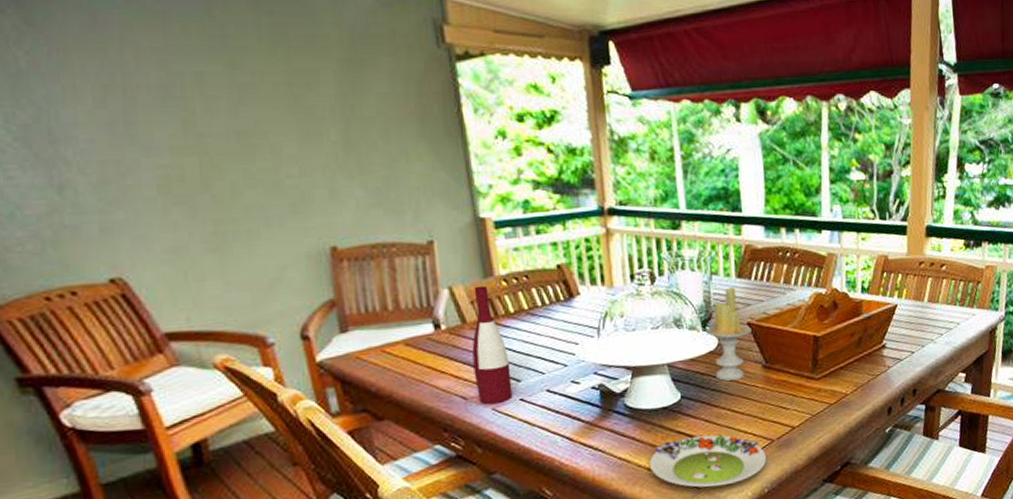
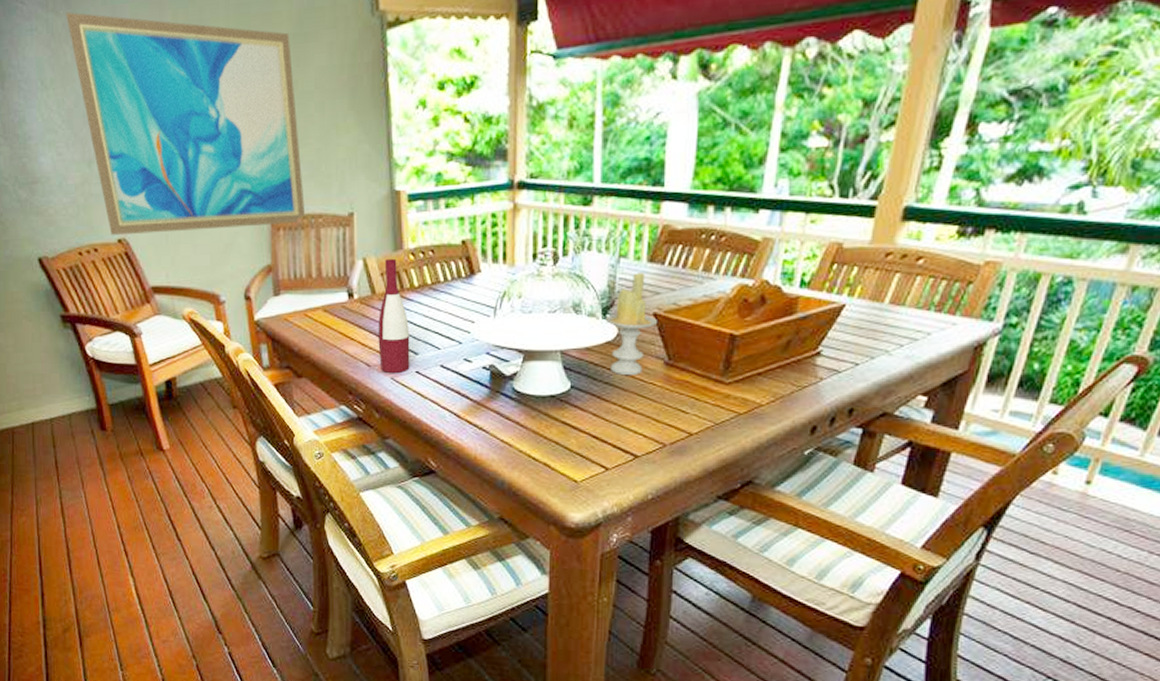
wall art: none [17,12,375,275] -> present [66,12,306,236]
salad plate: present [650,433,767,488] -> none [531,429,656,485]

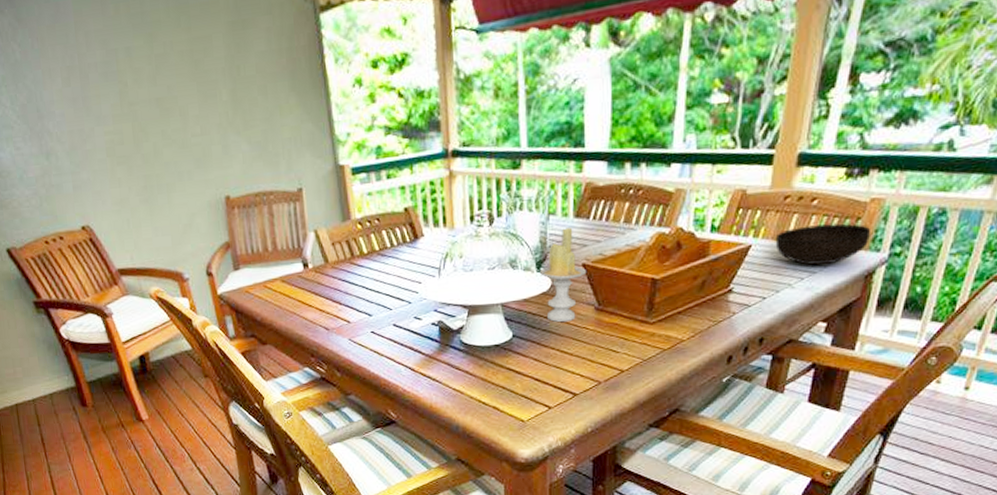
wall art: present [66,12,306,236] -> none [11,10,258,224]
wine bottle: present [378,258,410,373] -> none [333,228,365,335]
bowl: none [872,287,984,332] -> present [775,223,871,266]

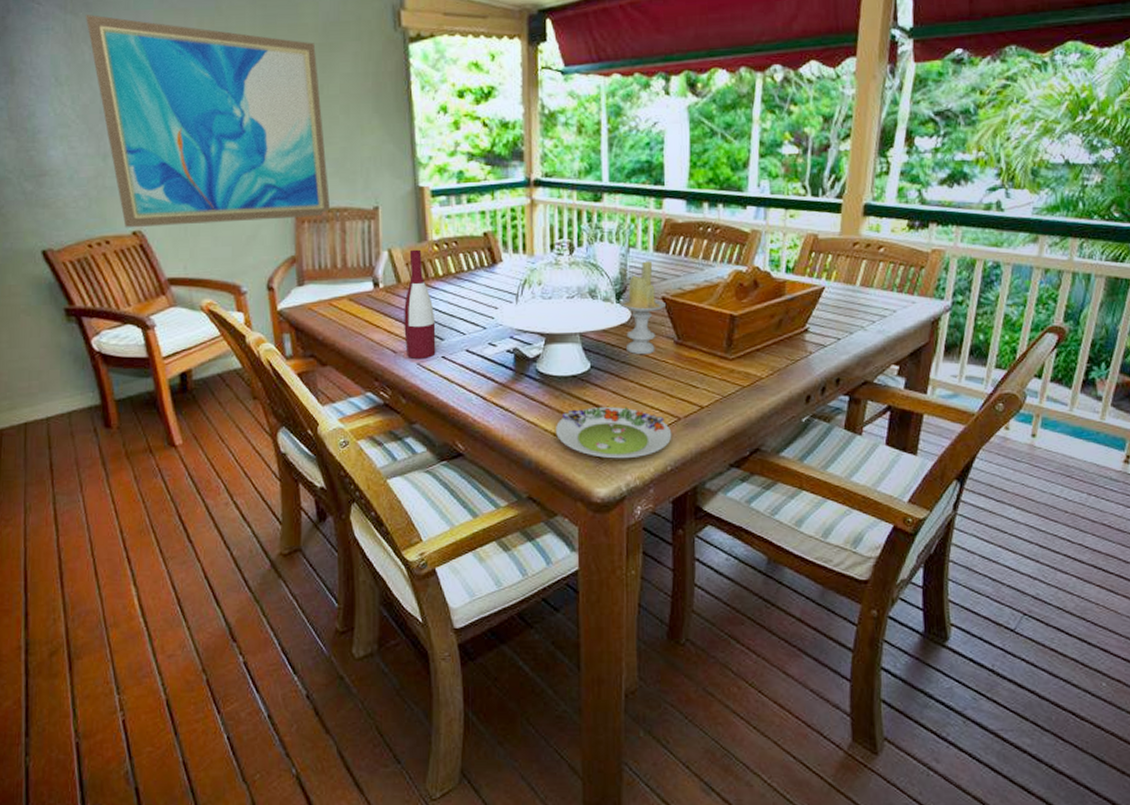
wall art: none [11,10,258,224] -> present [86,15,331,228]
wine bottle: none [333,228,365,335] -> present [404,249,436,359]
salad plate: none [481,372,593,422] -> present [556,405,672,459]
bowl: present [775,223,871,266] -> none [846,271,935,310]

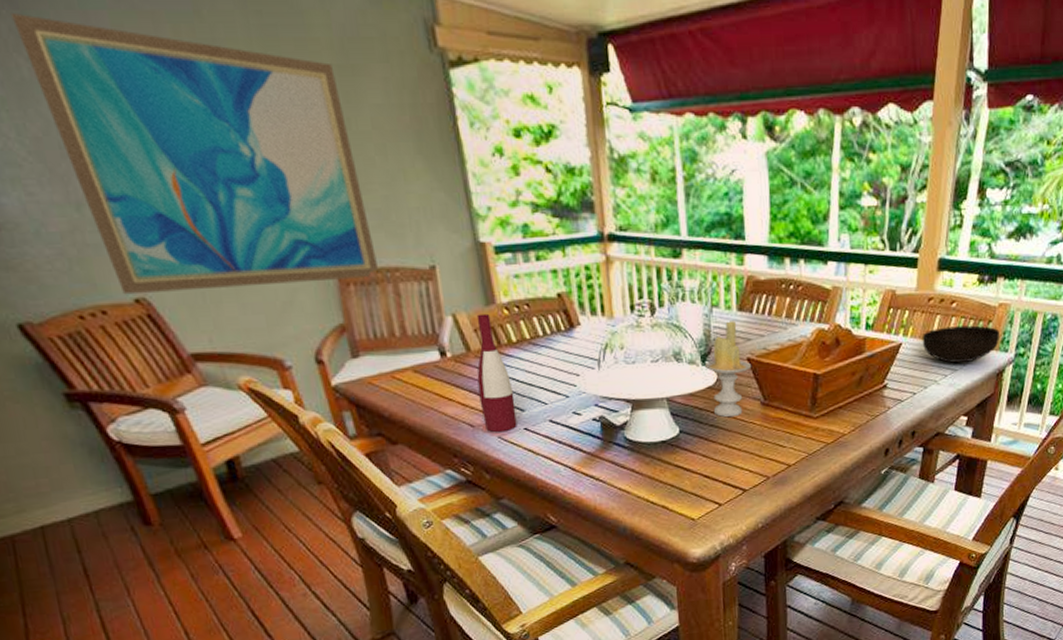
salad plate: present [556,405,672,459] -> none [648,468,762,520]
bowl: none [846,271,935,310] -> present [922,325,1000,364]

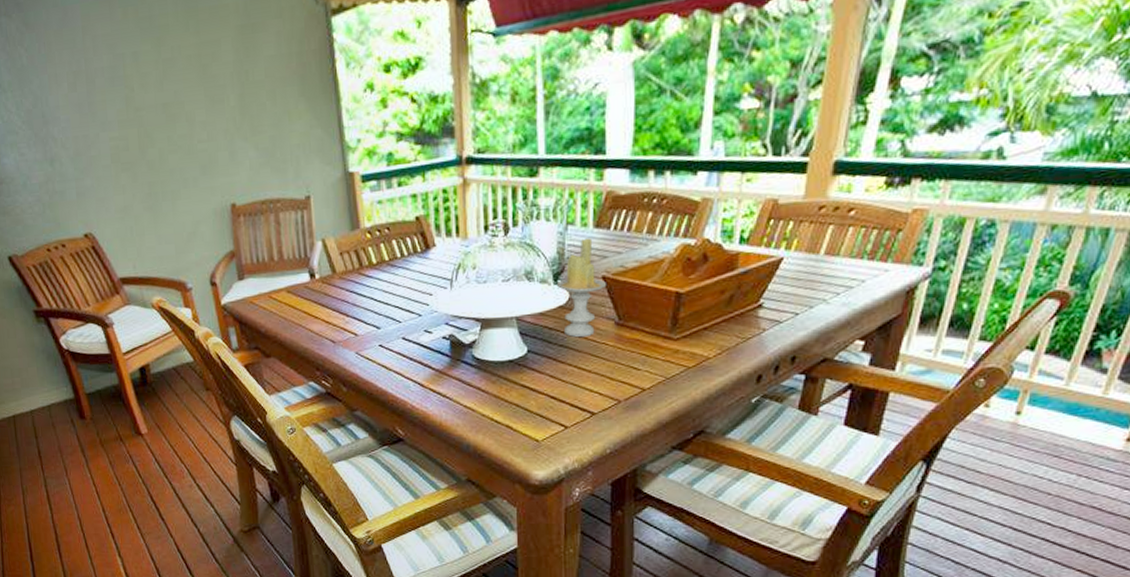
wall art: present [11,14,380,295] -> none [19,15,265,231]
wine bottle: present [476,313,517,432] -> none [340,238,373,348]
bowl: present [922,325,1000,364] -> none [809,235,913,280]

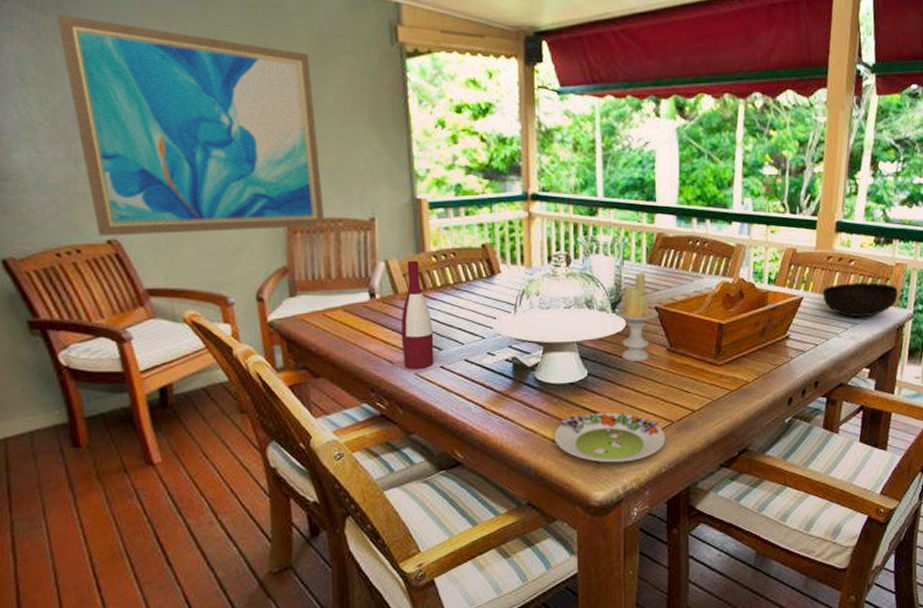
wall art: none [19,15,265,231] -> present [56,14,325,237]
wine bottle: none [340,238,373,348] -> present [401,260,434,369]
salad plate: none [493,389,612,442] -> present [554,411,666,463]
bowl: none [809,235,913,280] -> present [822,282,899,318]

